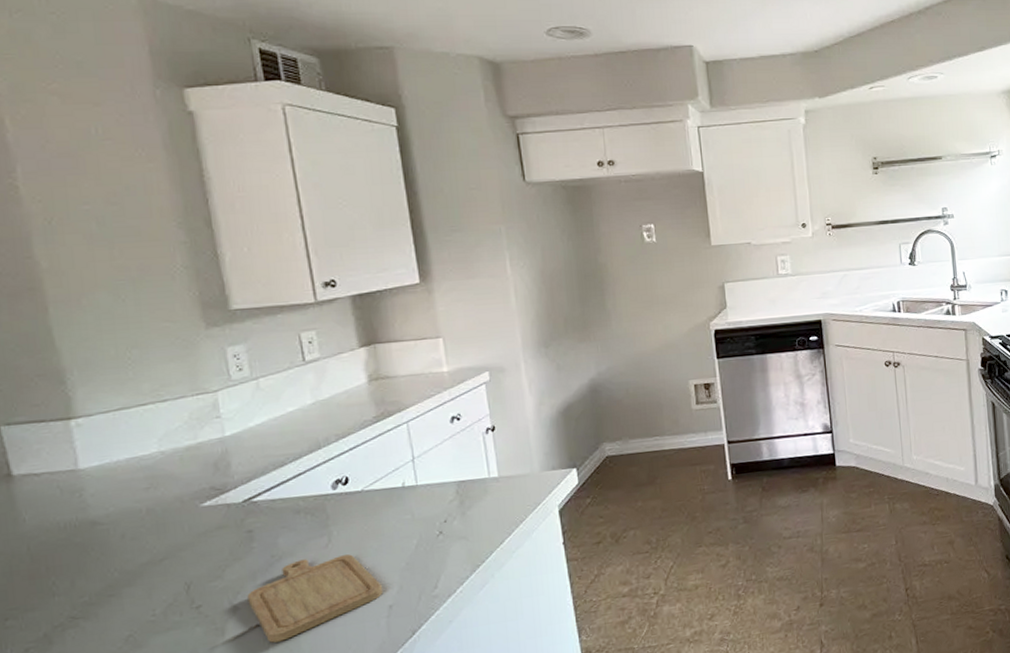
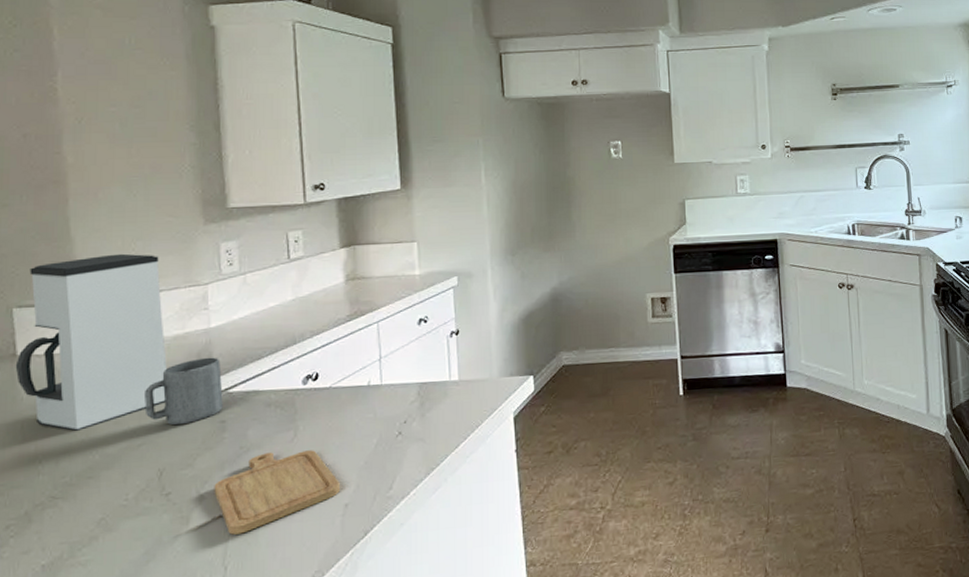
coffee maker: none [11,363,185,551] -> present [15,253,167,432]
mug: none [160,466,248,538] -> present [144,357,223,426]

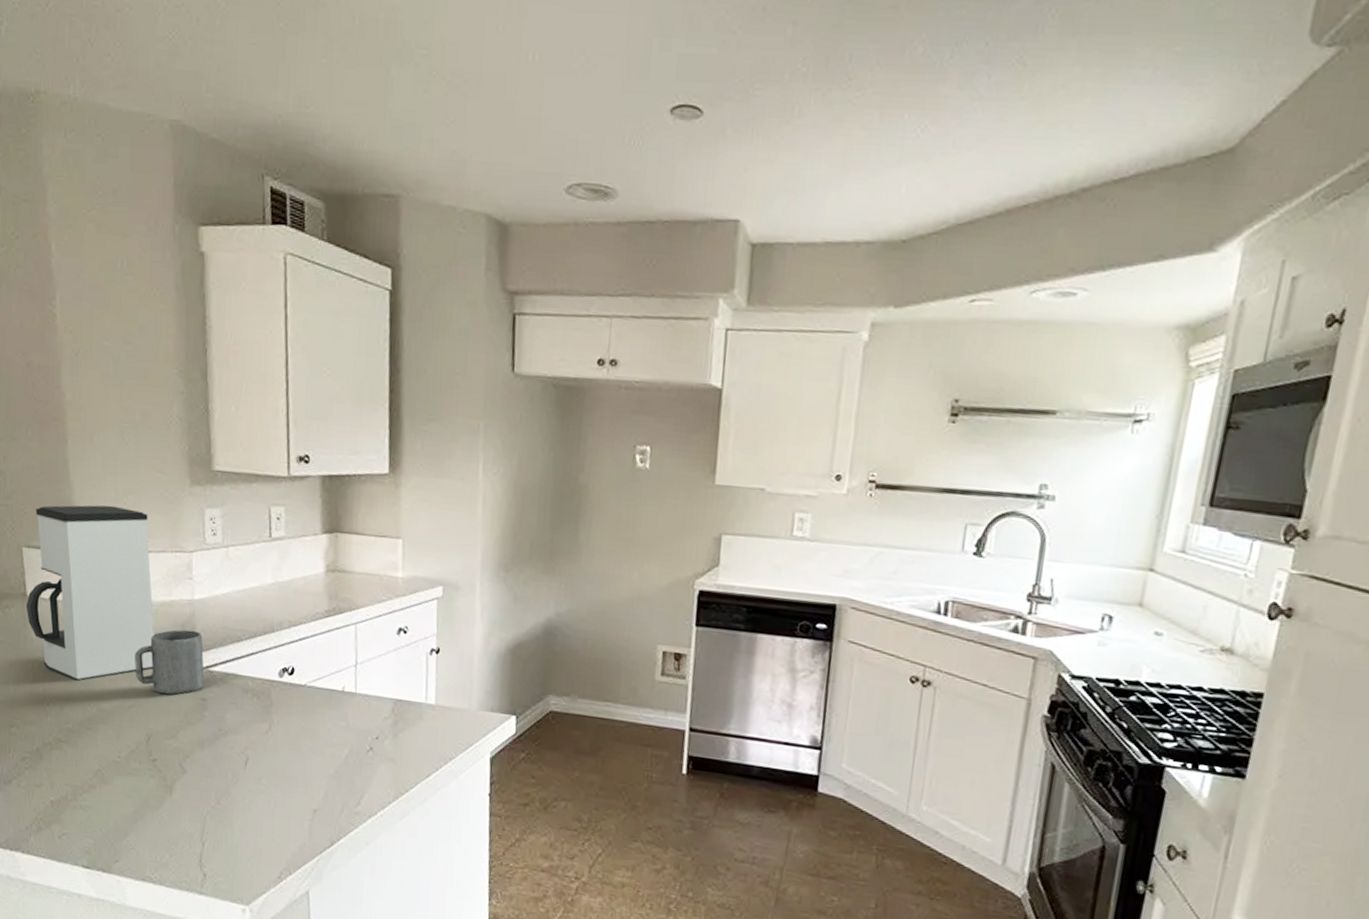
chopping board: present [214,450,341,535] -> none [194,739,311,815]

